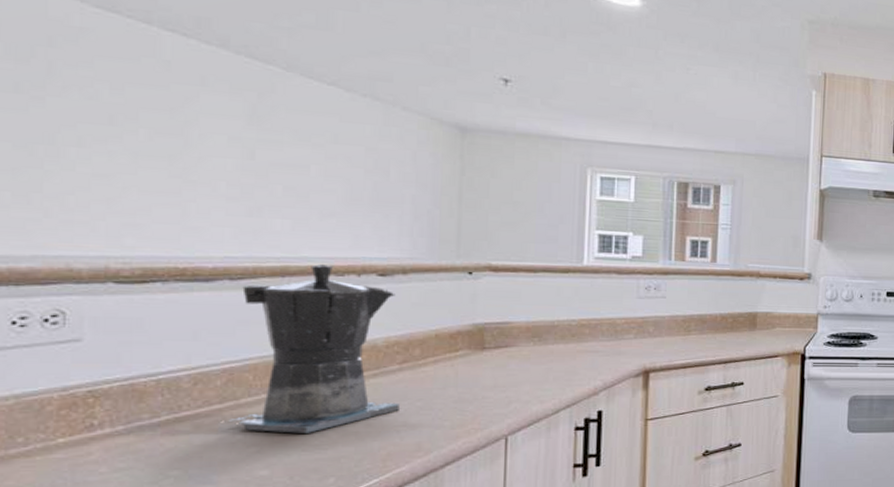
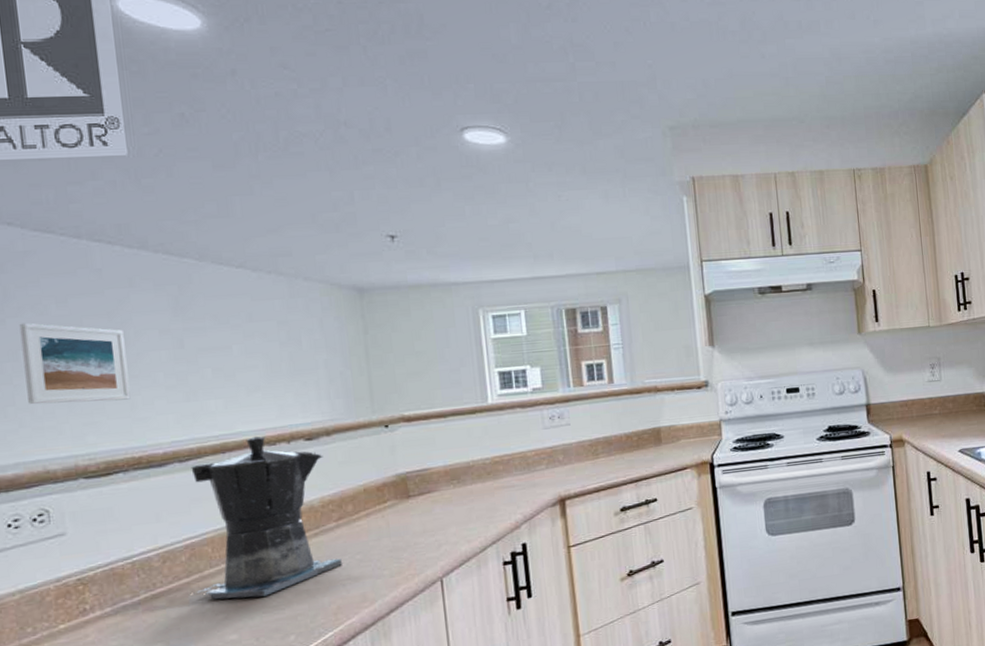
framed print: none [59,104,186,205] -> present [19,323,131,404]

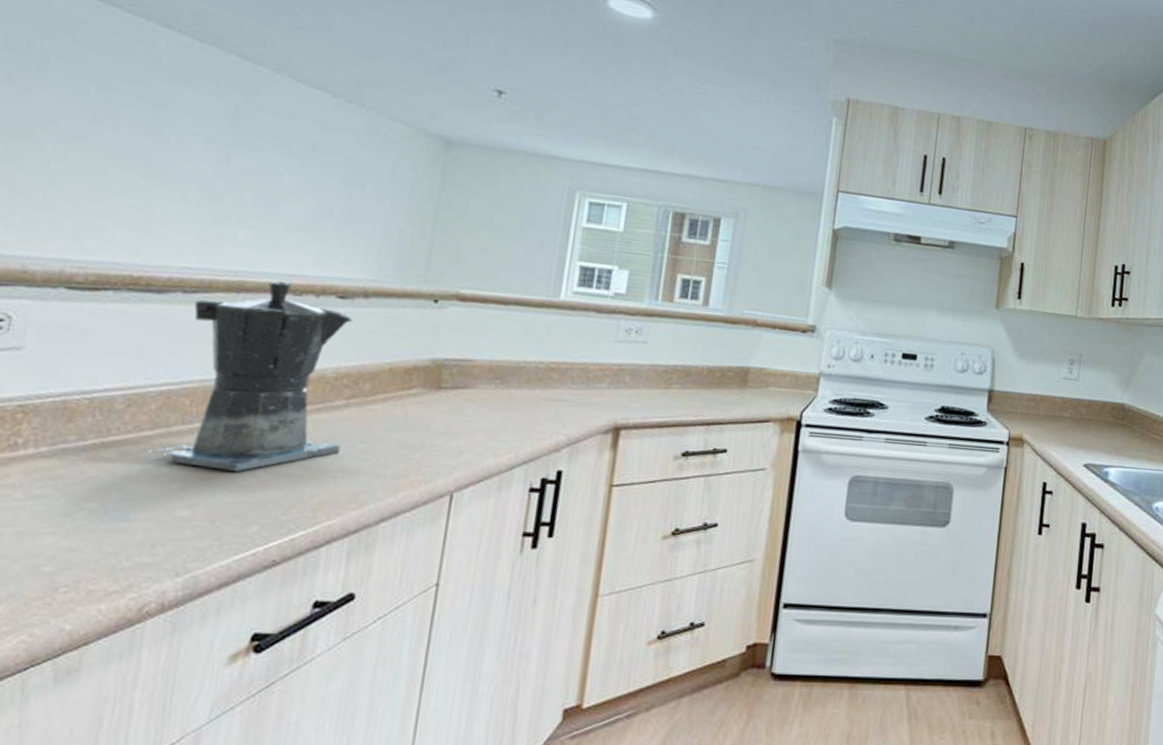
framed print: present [19,323,131,404] -> none [29,97,165,209]

